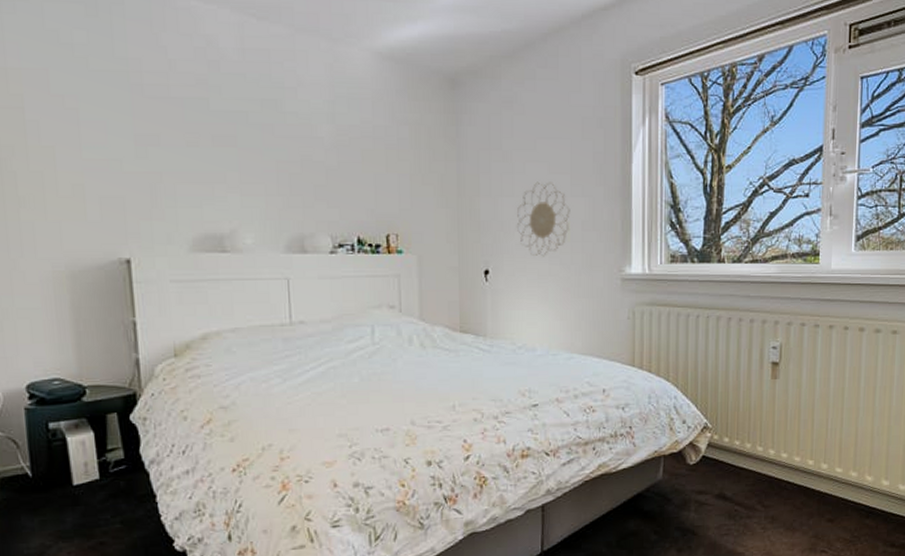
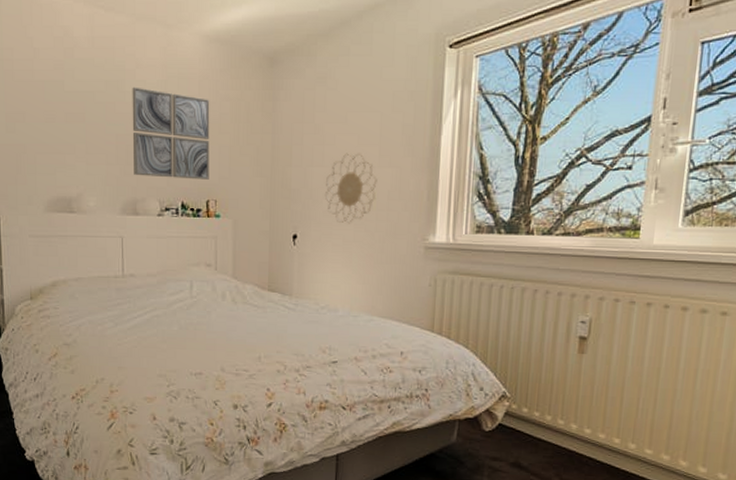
wall art: none [293,107,388,212] -> present [132,87,210,180]

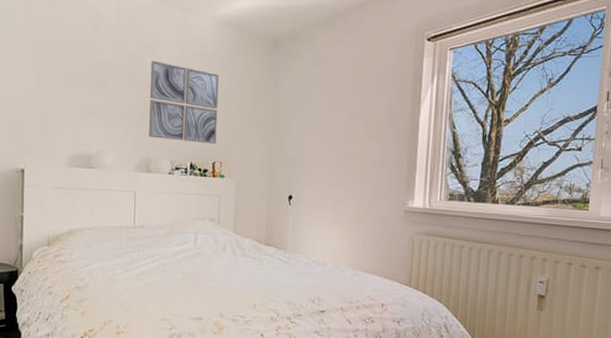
decorative wall piece: present [324,153,378,224] -> none [317,126,364,188]

